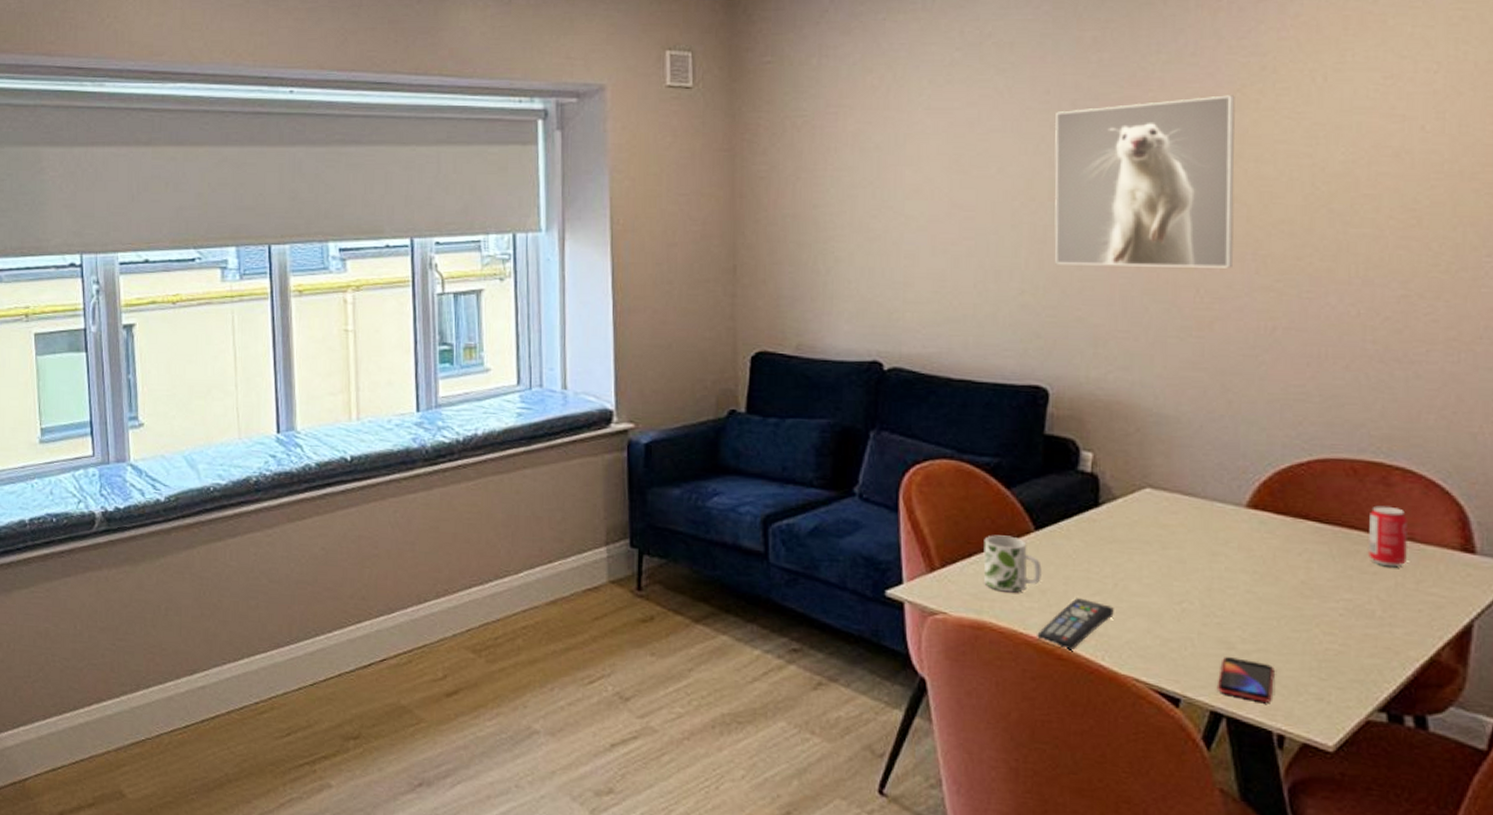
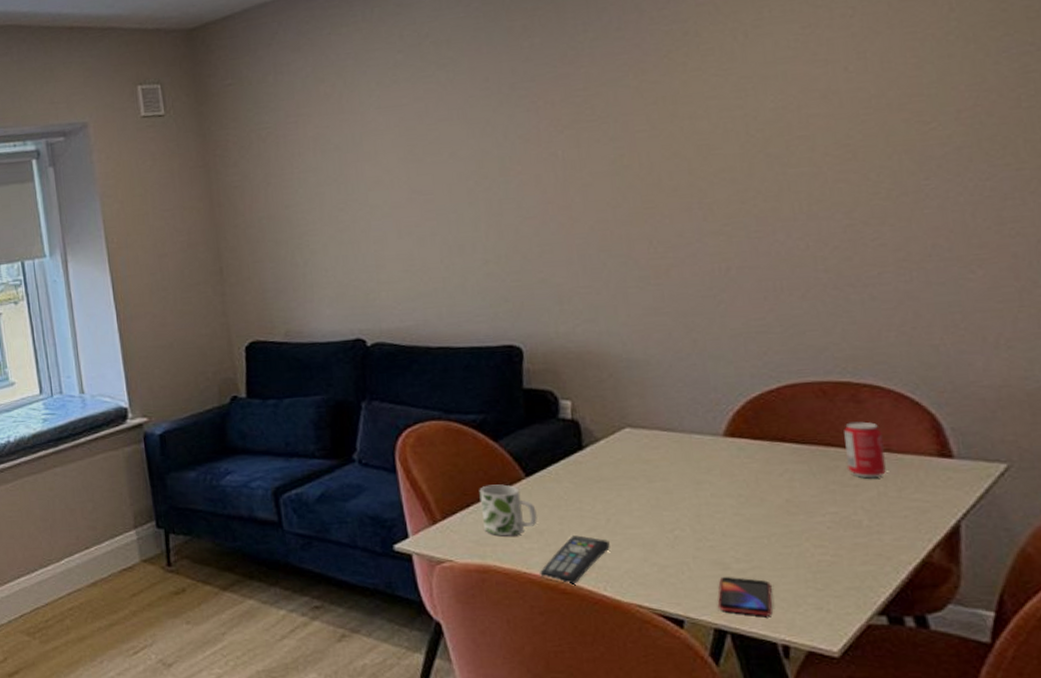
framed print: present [1054,95,1235,268] -> none [497,61,681,234]

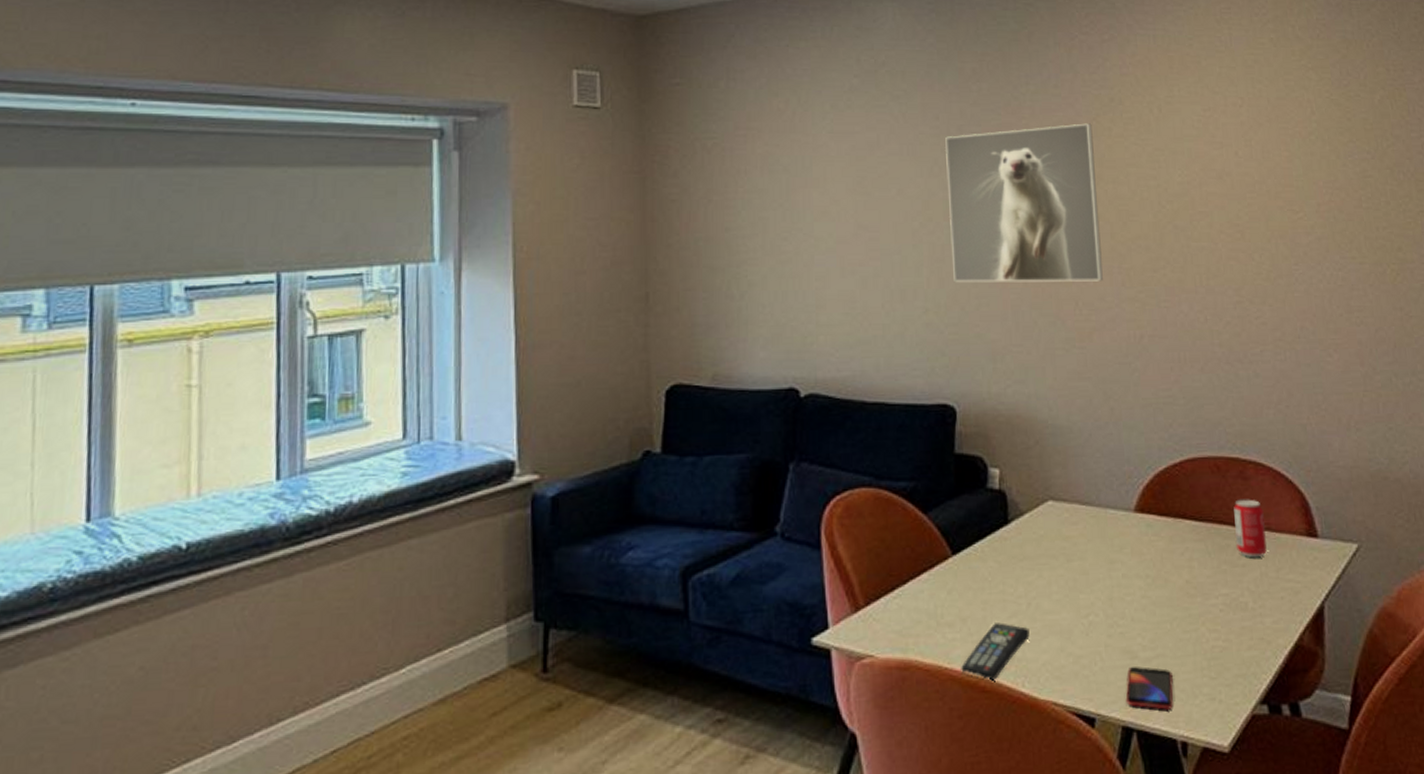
mug: present [479,484,538,536] -> none [905,563,961,625]
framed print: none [497,61,681,234] -> present [945,123,1103,283]

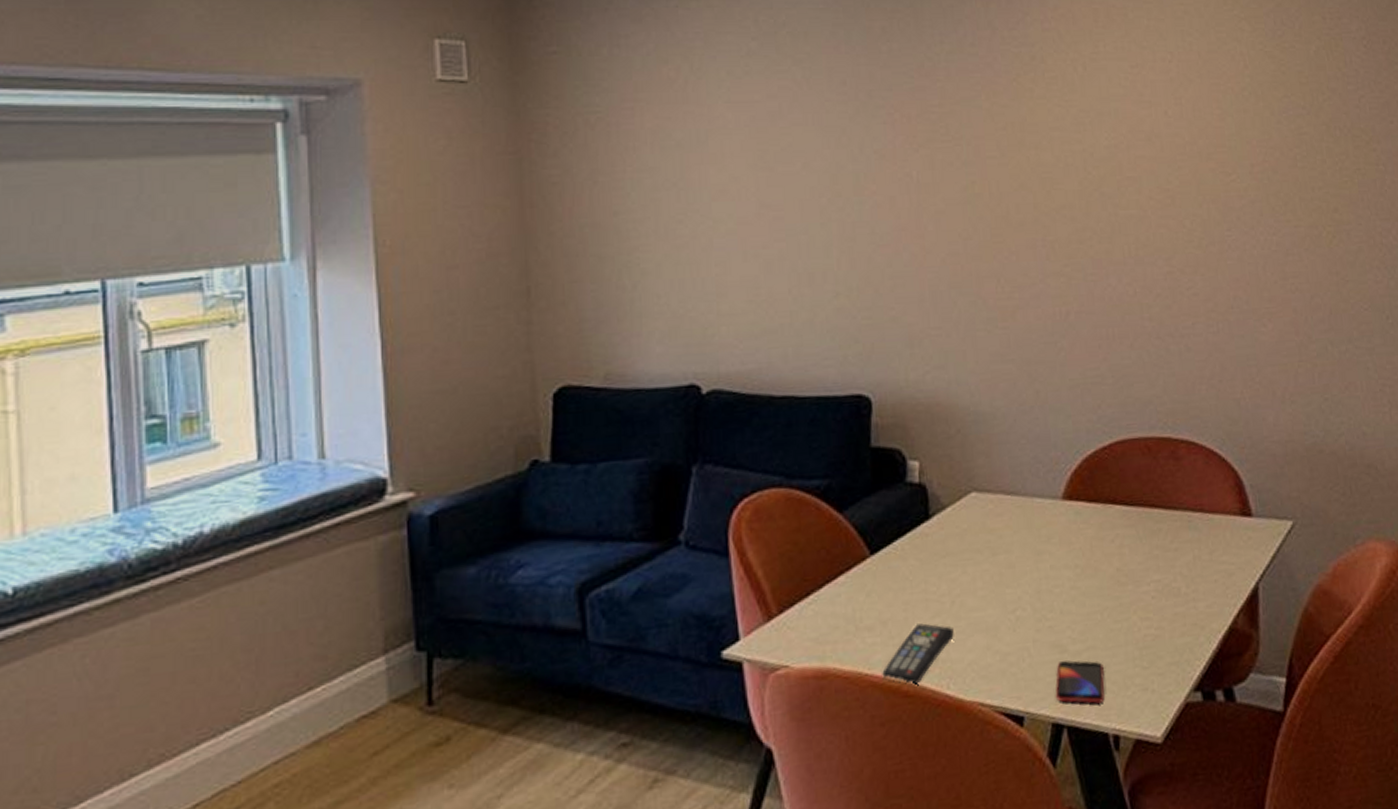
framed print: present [945,123,1103,283] -> none [854,84,1026,263]
beverage can: present [1234,499,1267,558] -> none [1165,480,1200,542]

